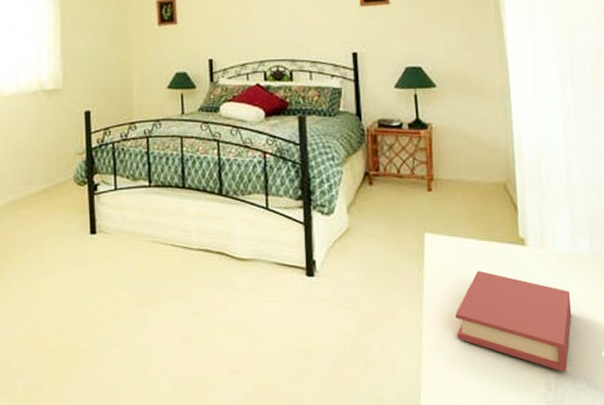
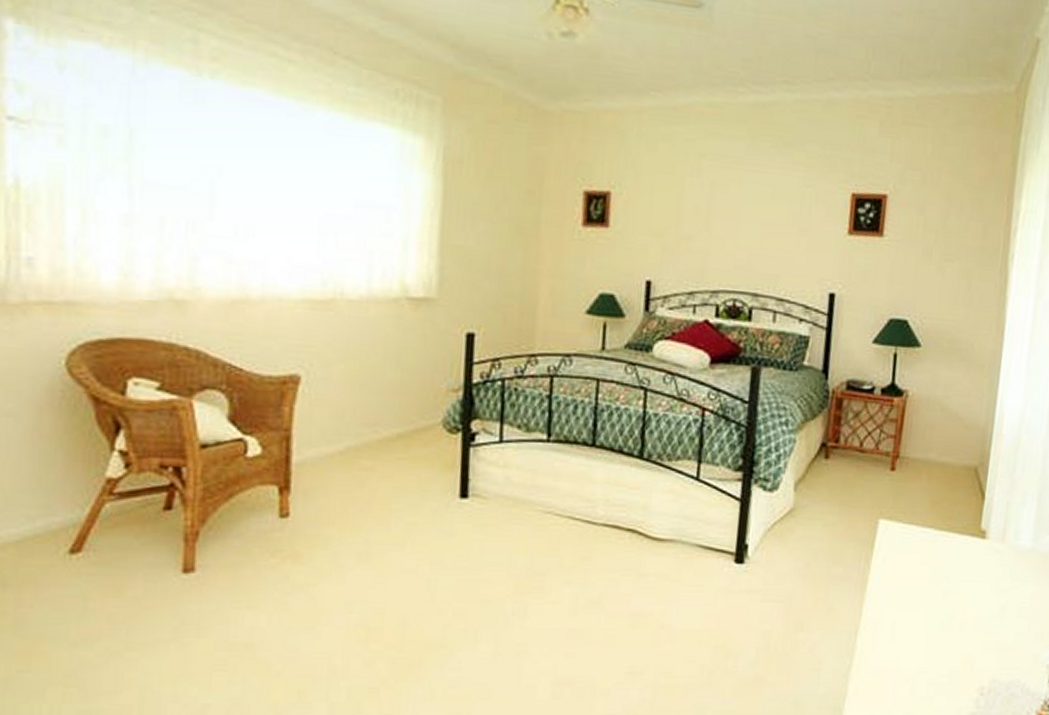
book: present [455,270,572,373] -> none [895,564,1022,677]

